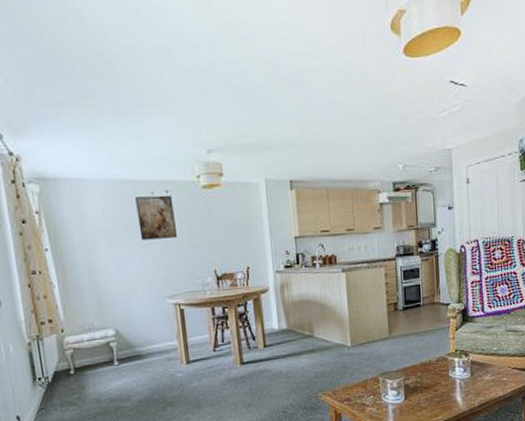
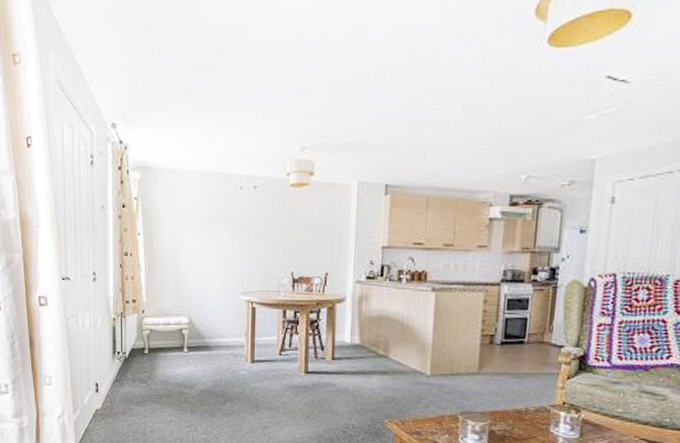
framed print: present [135,195,177,240] -> none [224,191,260,235]

